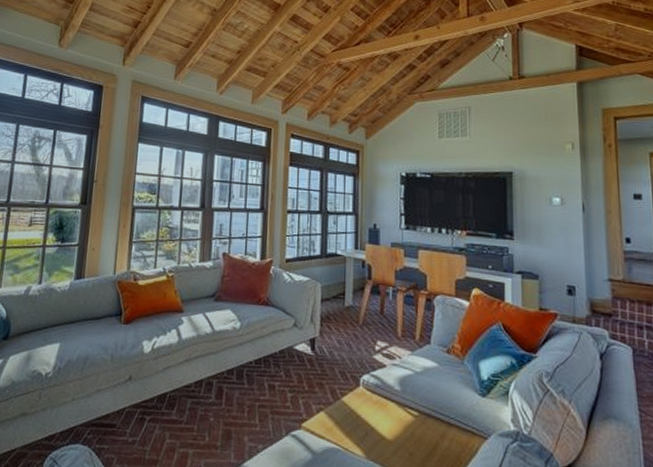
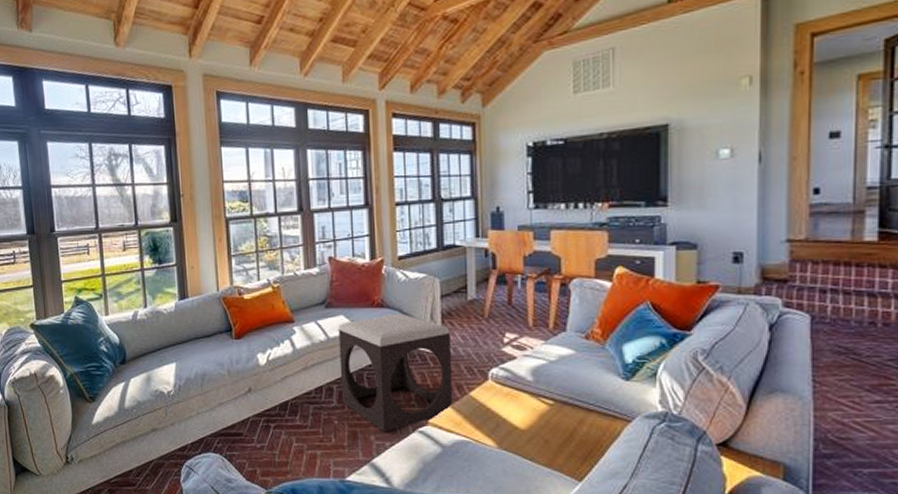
footstool: none [219,313,329,433] -> present [338,313,453,431]

